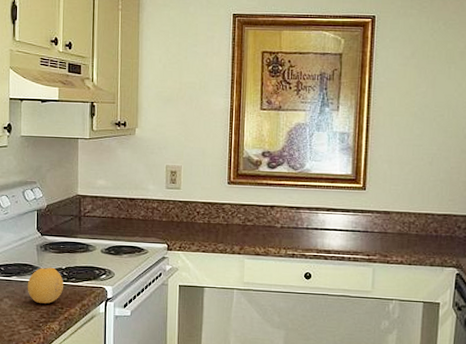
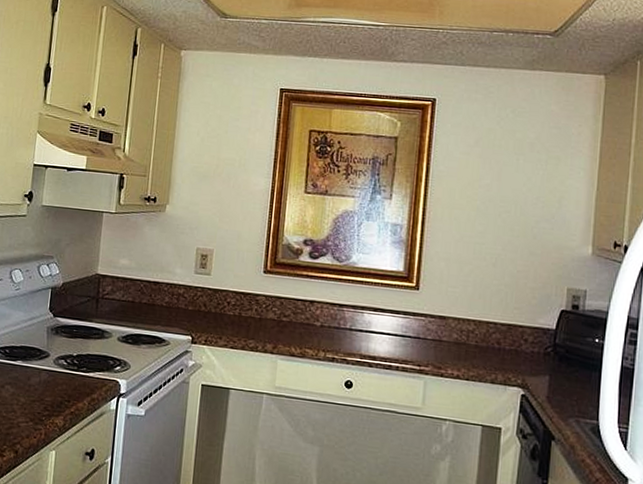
fruit: present [27,267,64,304] -> none [32,352,74,395]

